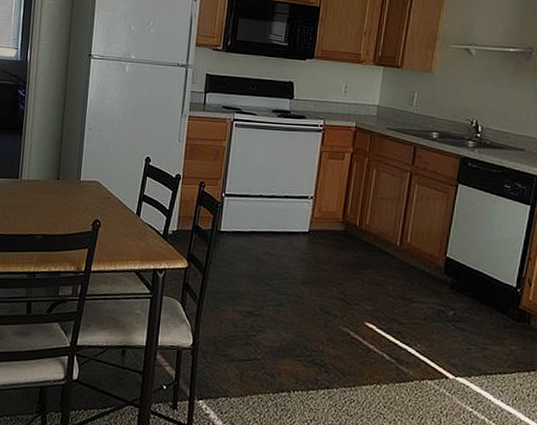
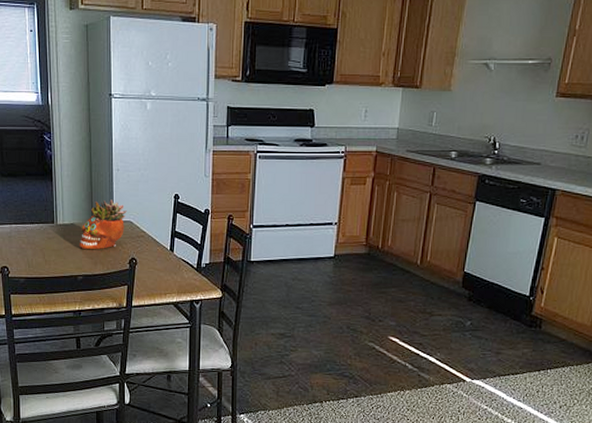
succulent planter: none [41,158,95,209] -> present [79,199,127,249]

